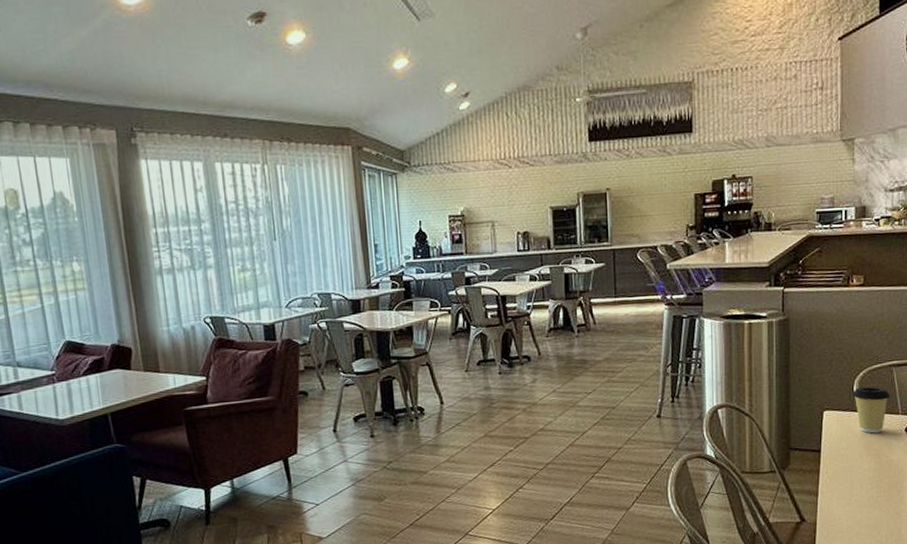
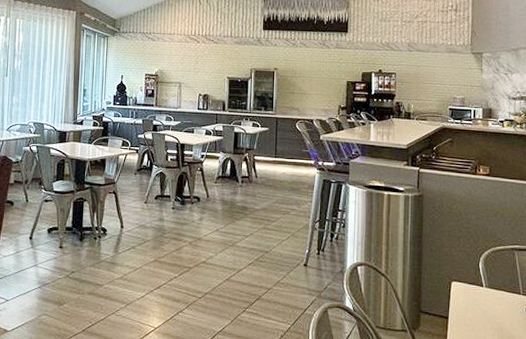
coffee cup: present [852,386,891,434] -> none [478,264,513,309]

